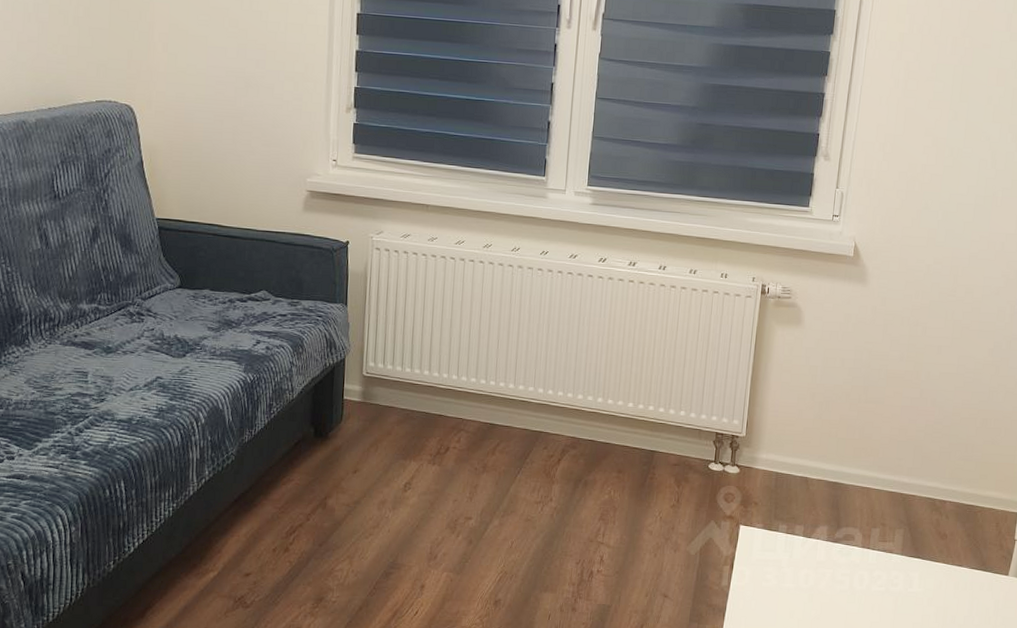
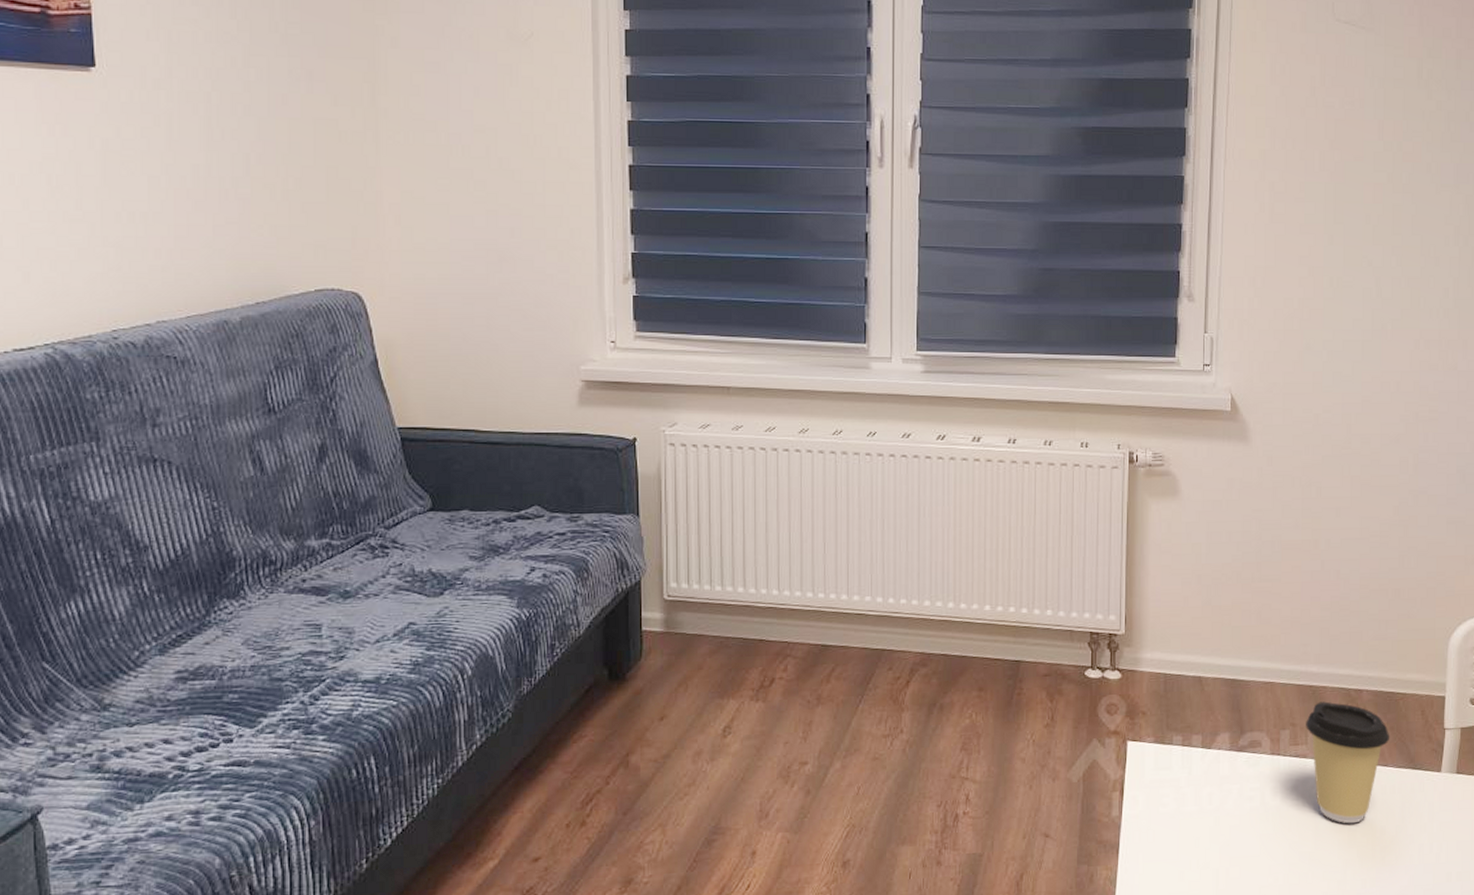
coffee cup: none [894,507,967,611] -> present [1306,701,1390,824]

